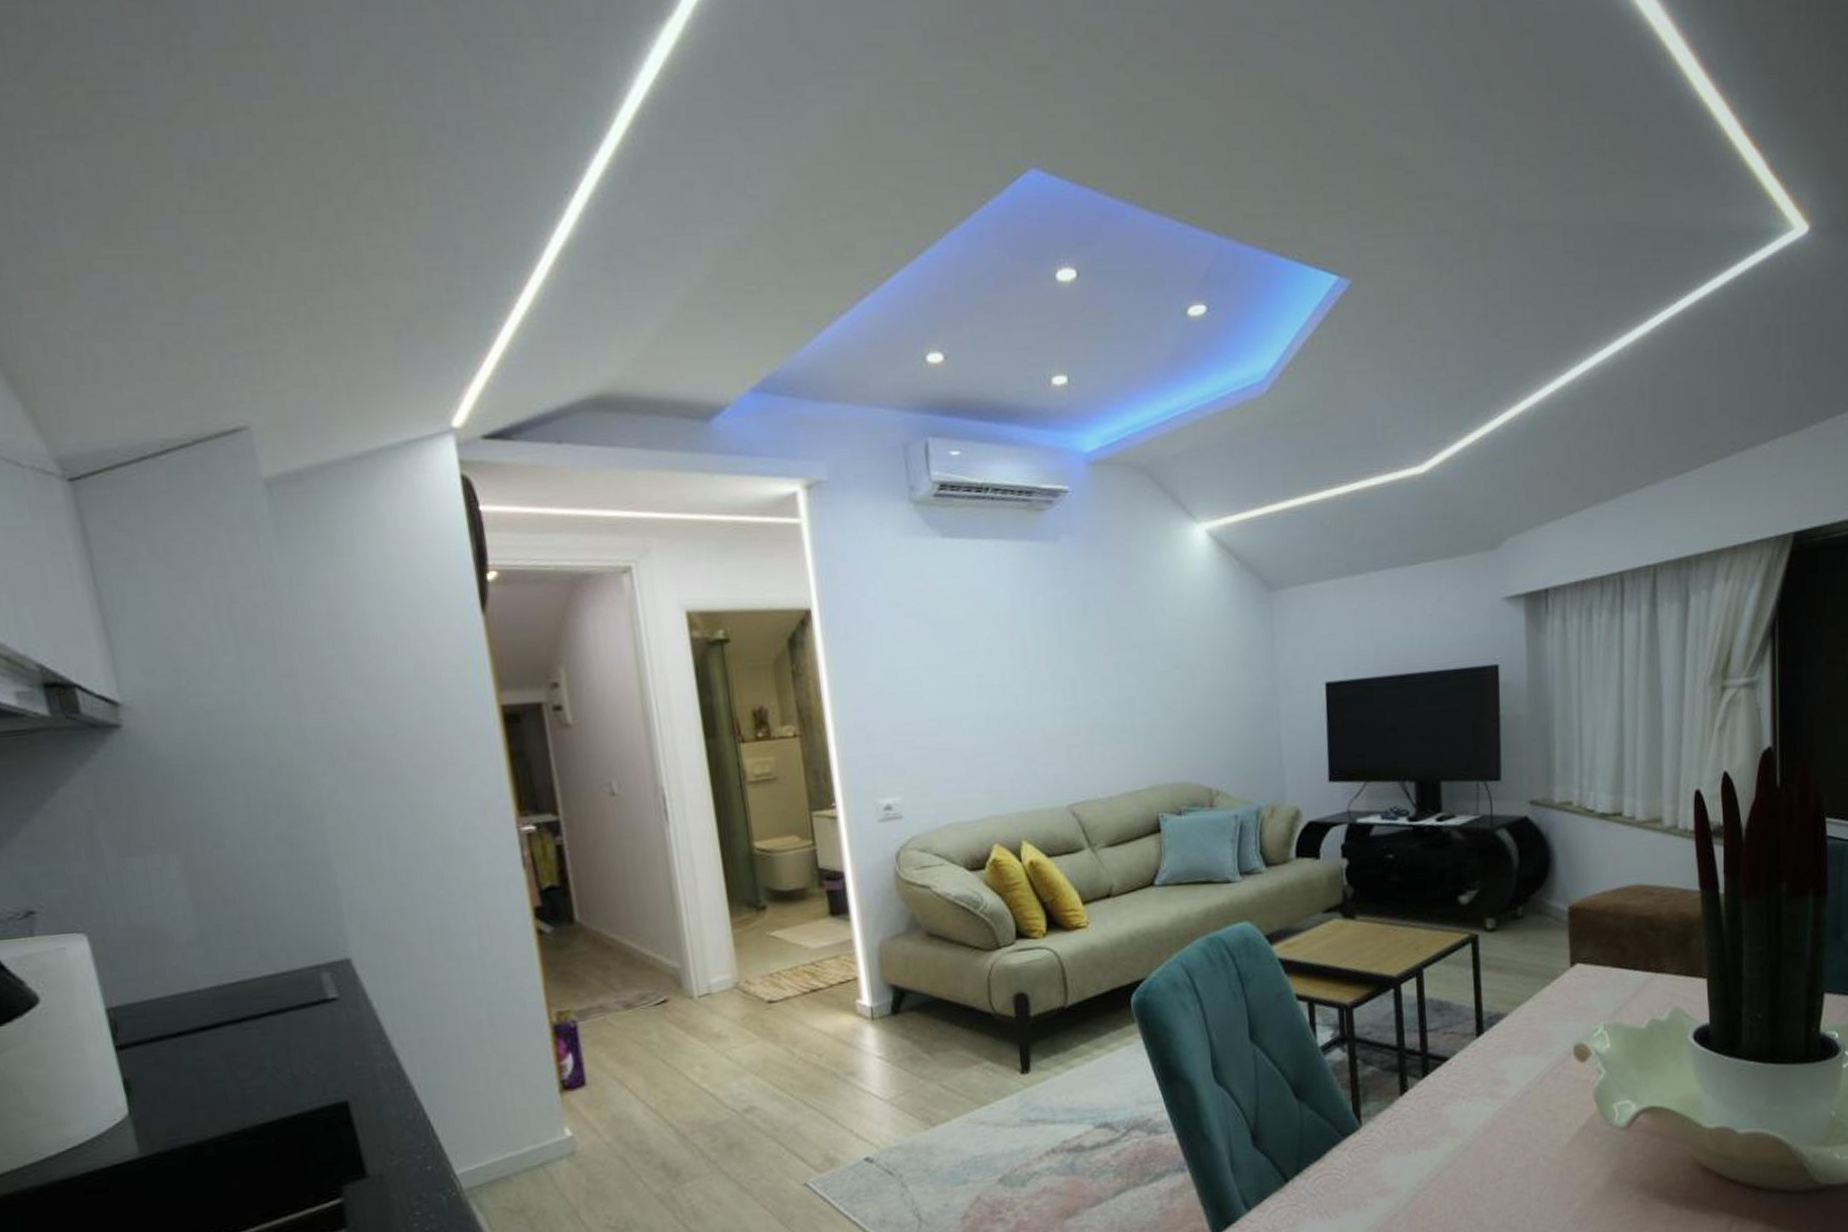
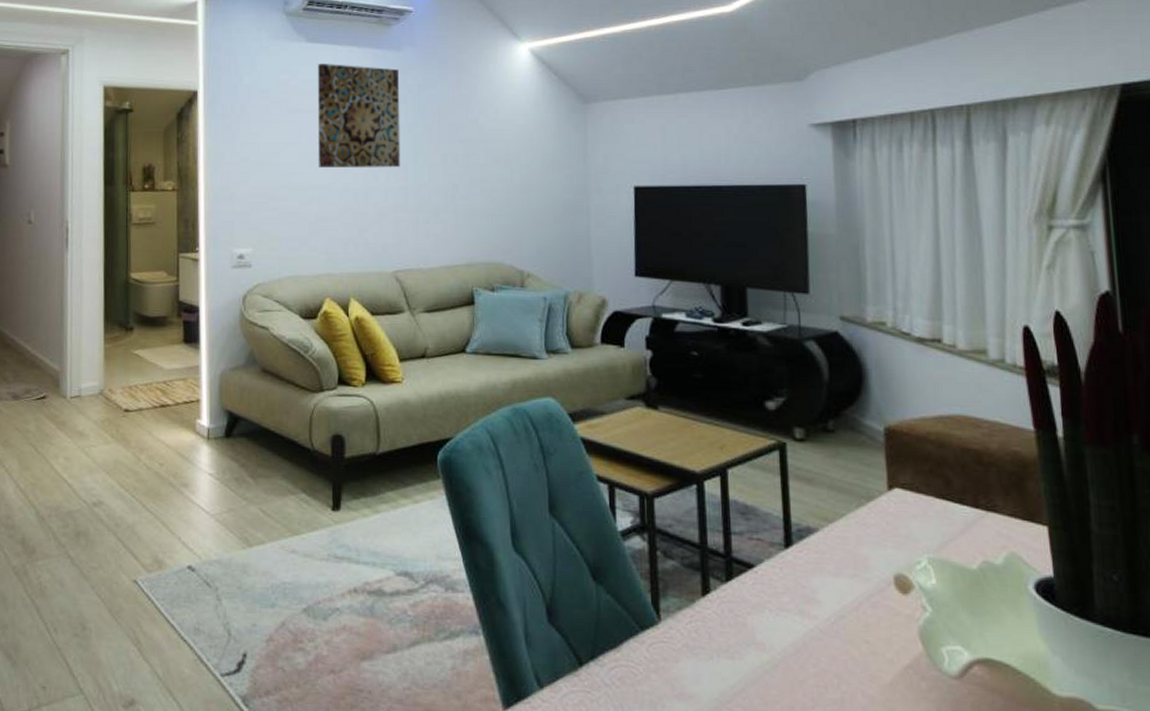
wall art: none [958,563,1068,692] -> present [317,64,401,169]

